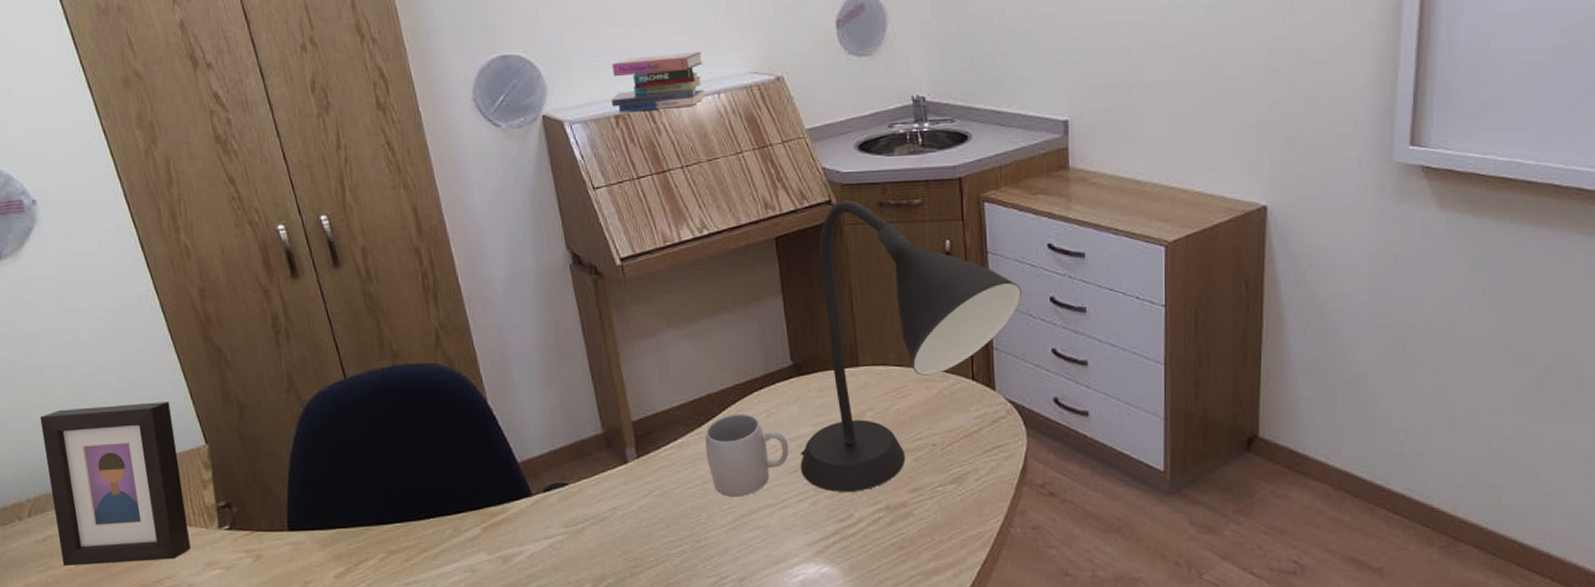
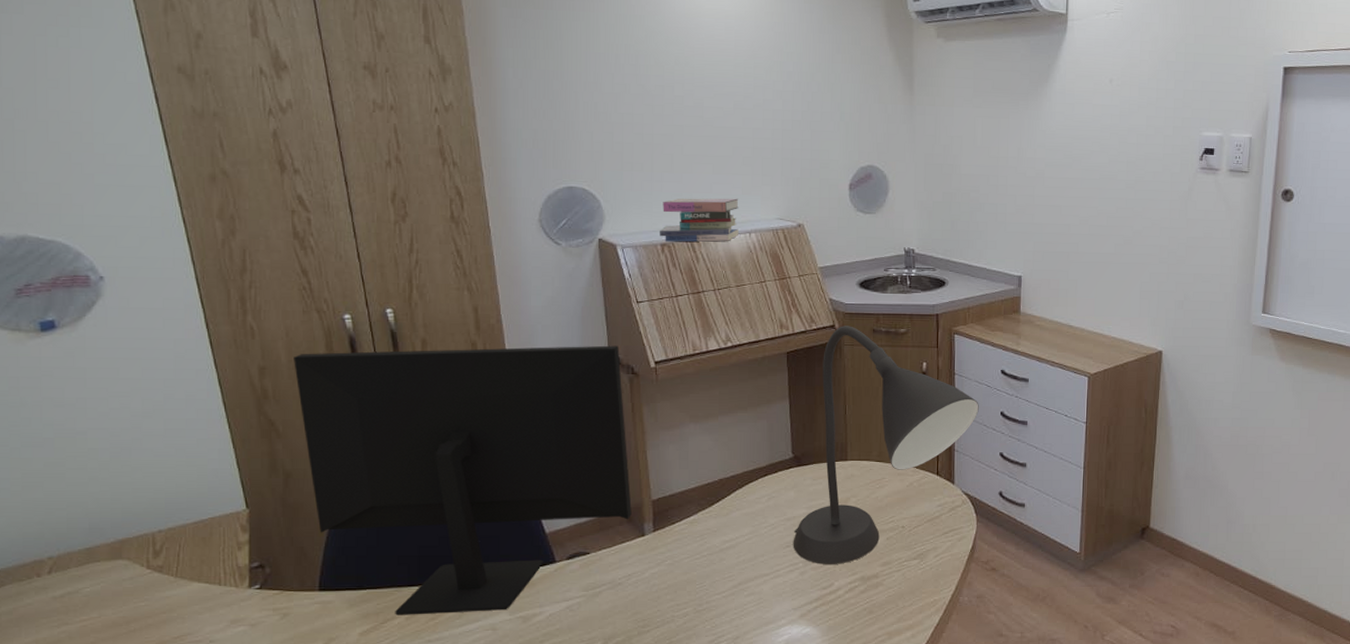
picture frame: present [39,402,191,566] -> none [75,468,217,622]
monitor: none [232,242,611,556] -> present [294,345,632,615]
mug: present [705,414,788,497] -> none [714,496,784,567]

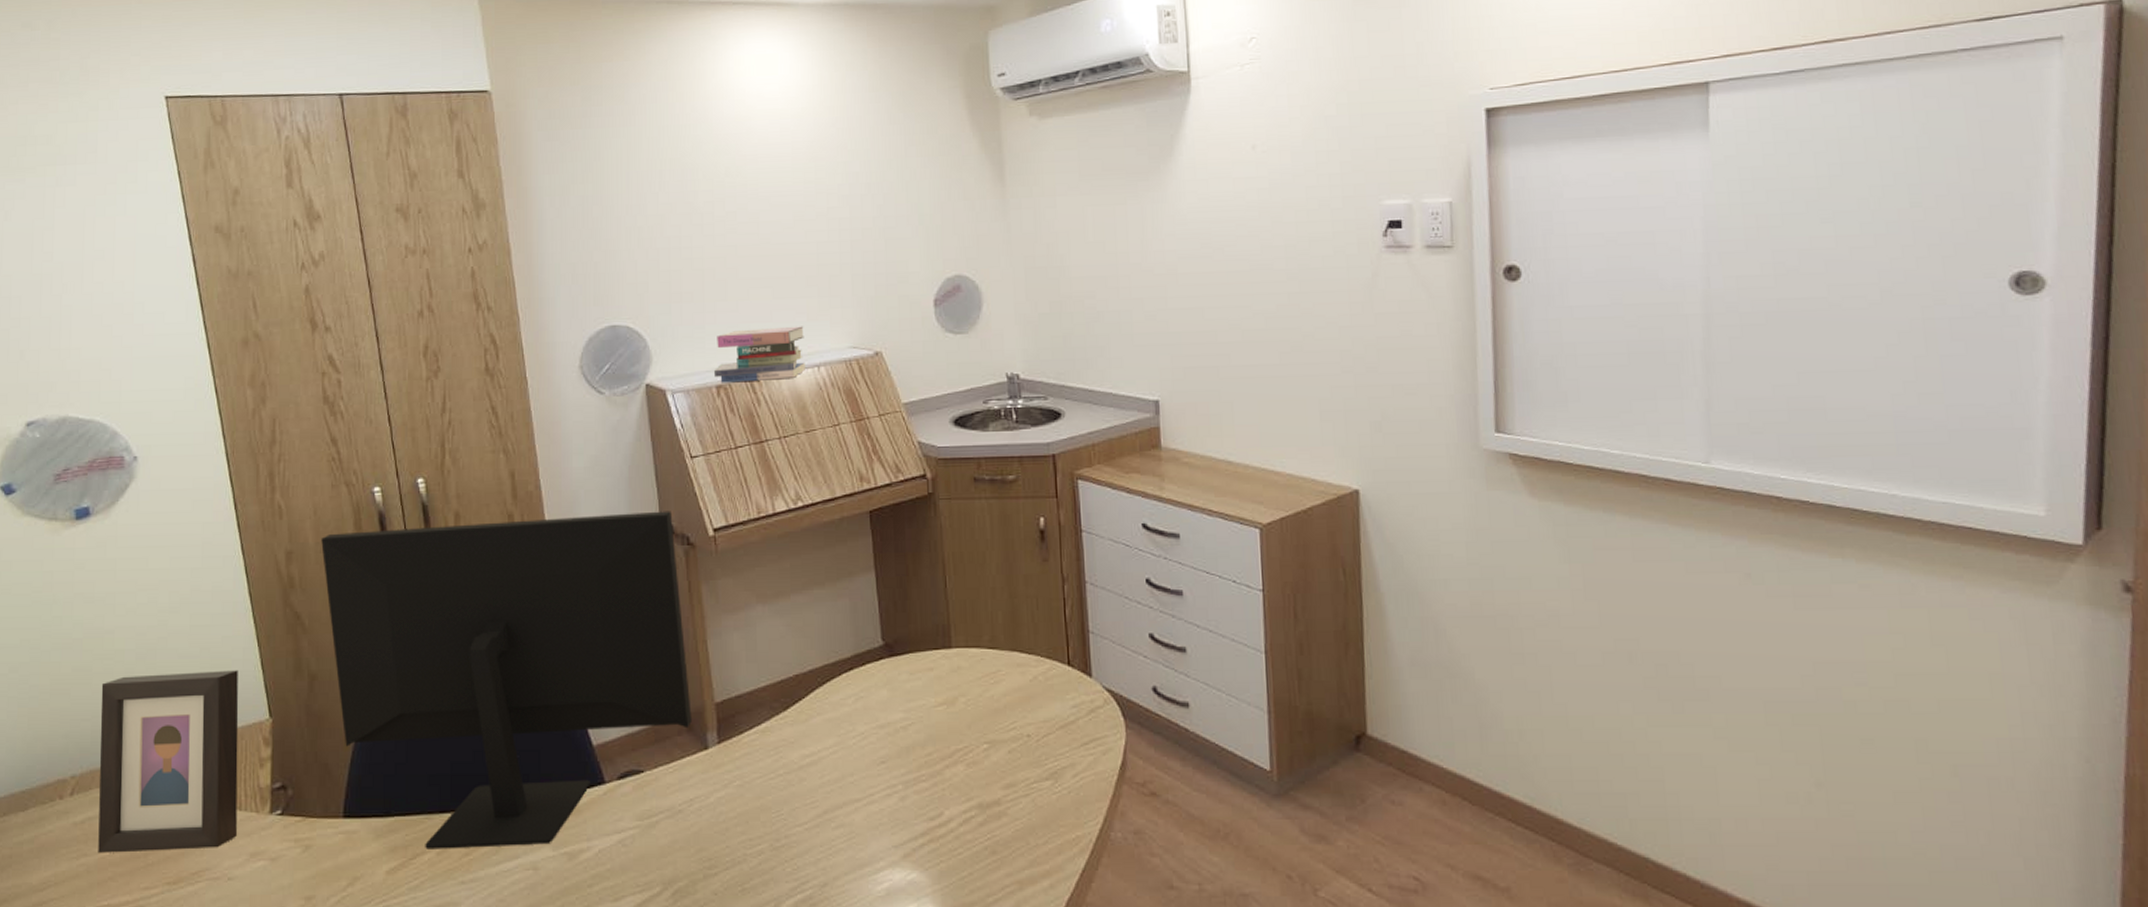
picture frame: none [75,468,217,622] -> present [98,670,239,853]
desk lamp: present [793,326,979,564] -> none [889,474,1117,787]

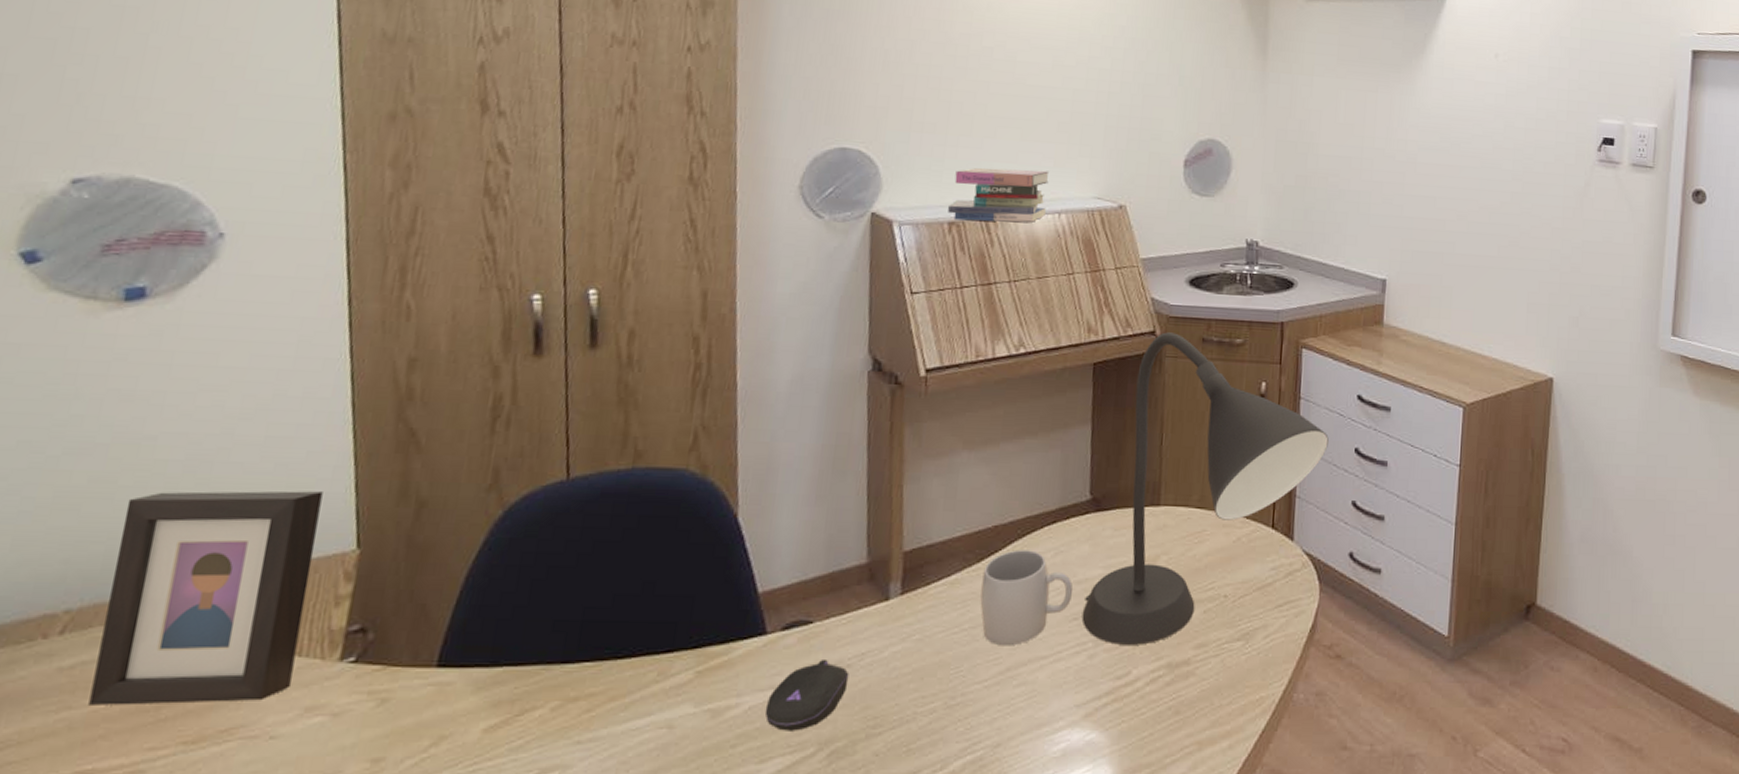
monitor: present [321,511,692,849] -> none [451,342,882,705]
computer mouse: none [613,806,682,872] -> present [765,660,849,731]
mug: none [790,697,876,790] -> present [980,550,1073,646]
desk lamp: none [889,474,1117,787] -> present [1082,332,1329,645]

